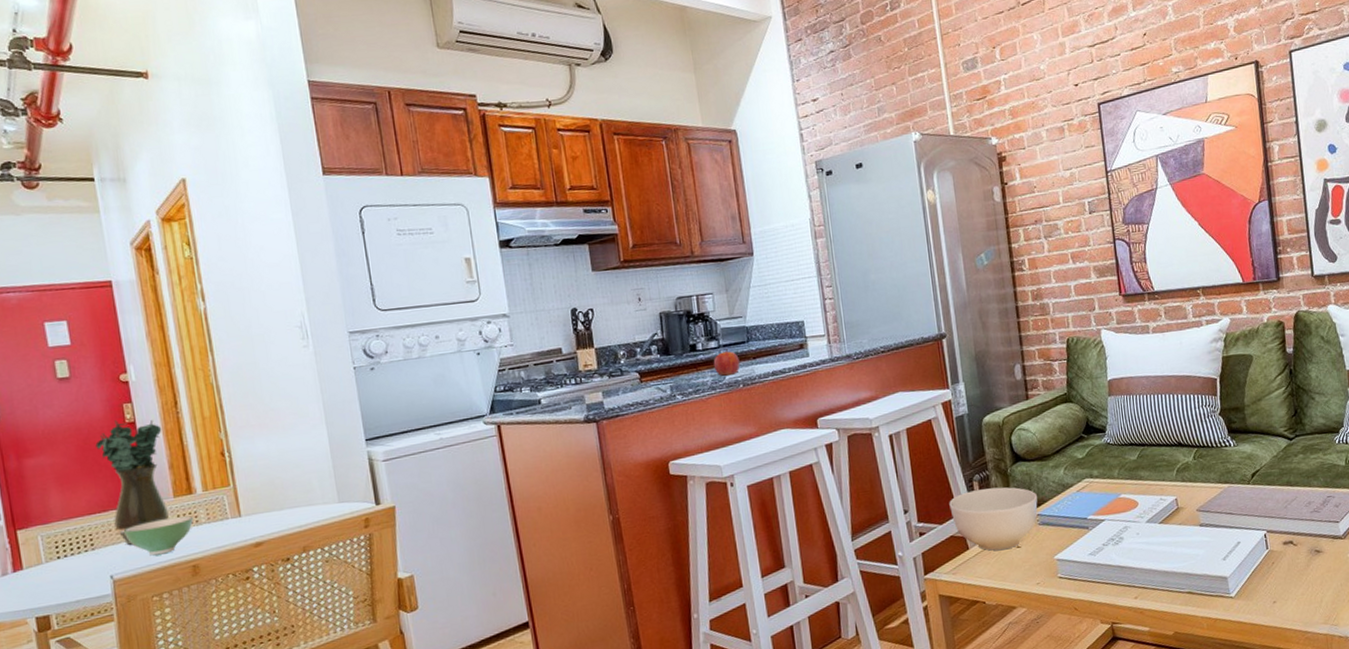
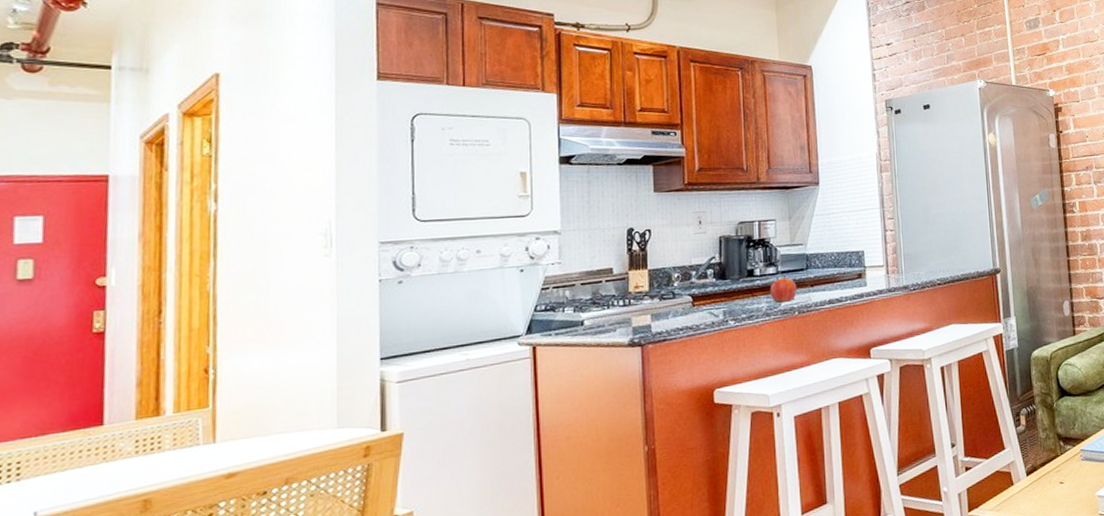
vase: present [95,420,169,545] -> none [48,329,137,475]
bowl: present [123,516,194,556] -> none [62,441,156,488]
bowl: present [949,487,1038,551] -> none [996,421,1082,487]

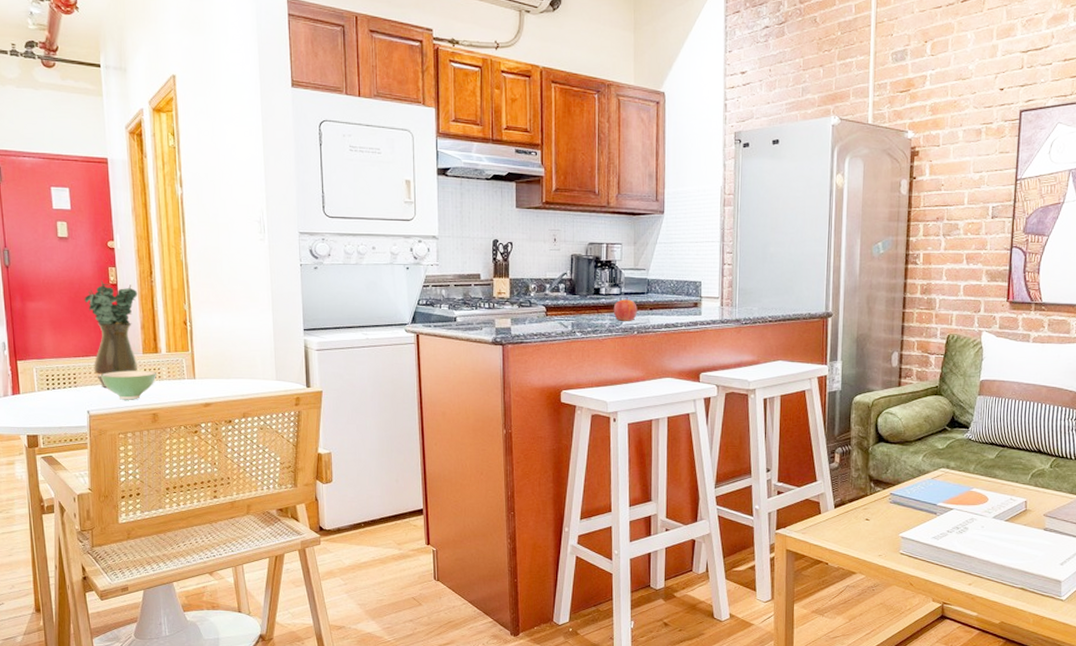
vase: none [48,329,137,475] -> present [84,280,138,388]
bowl: none [62,441,156,488] -> present [100,370,157,400]

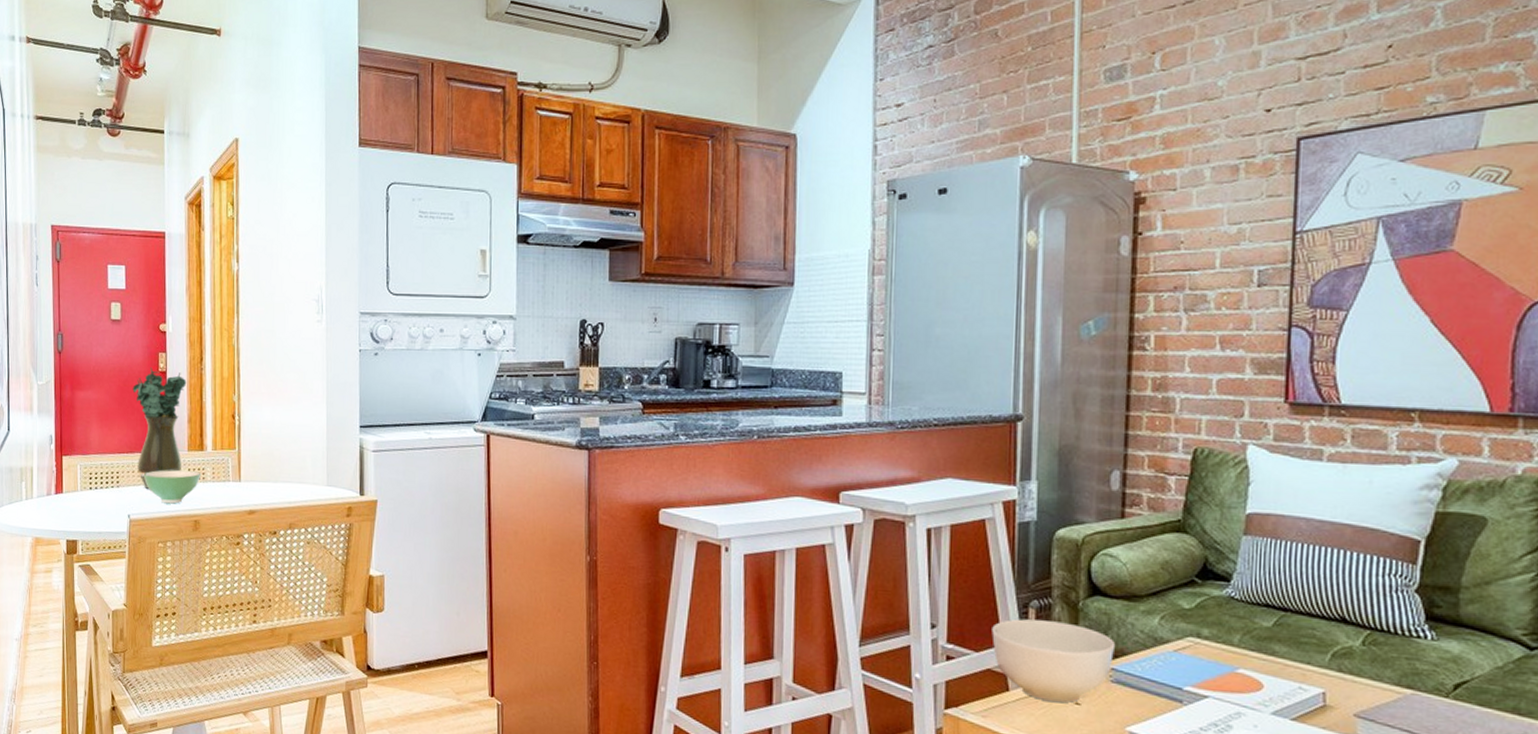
fruit: present [613,297,637,322] -> none [727,391,758,424]
bowl: none [809,462,894,520] -> present [992,619,1116,703]

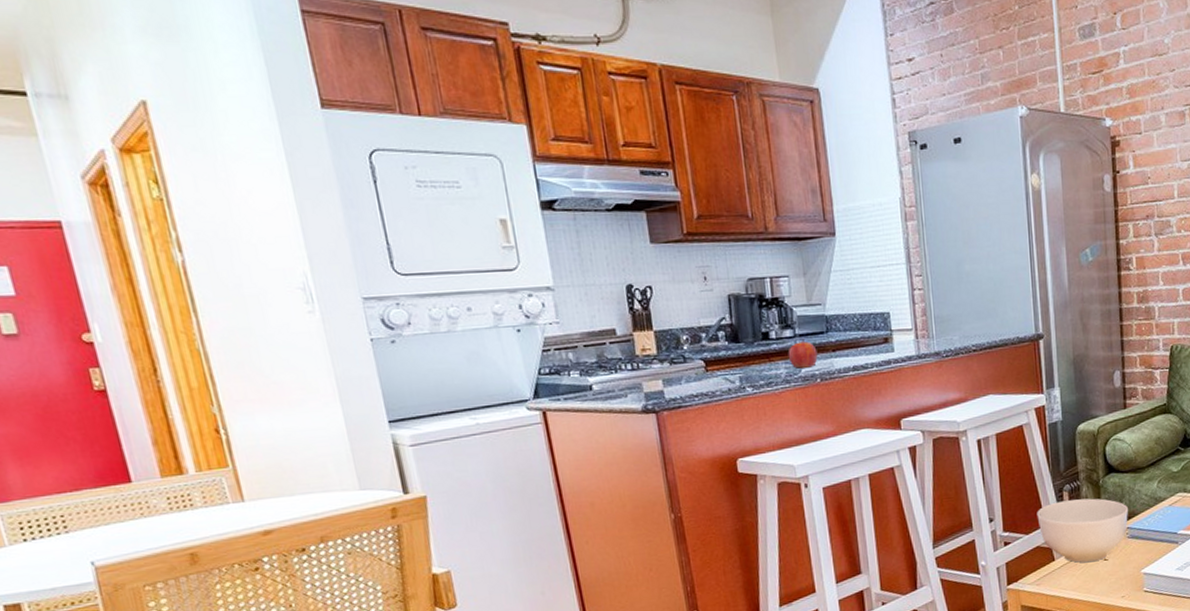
vase: present [132,367,187,489] -> none [58,387,157,529]
bowl: present [143,469,202,504] -> none [101,498,188,542]
fruit: none [727,391,758,424] -> present [787,339,818,370]

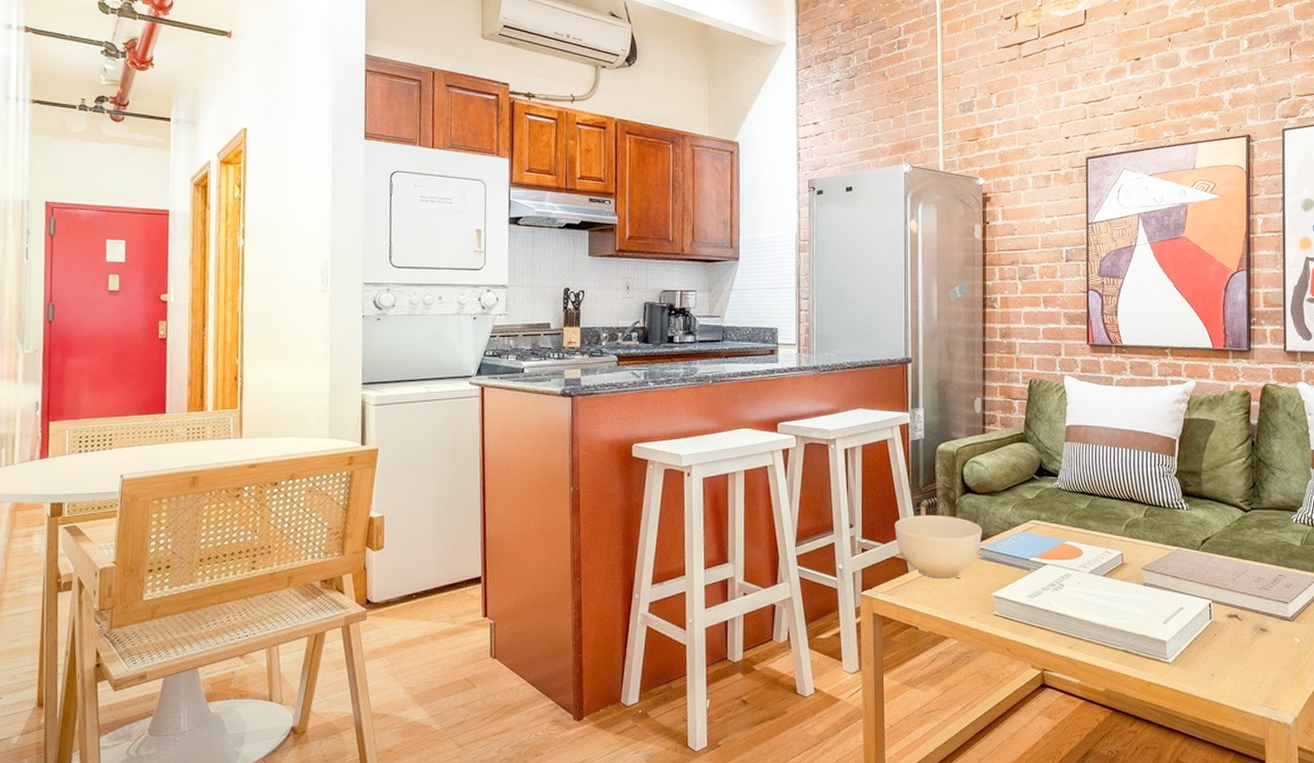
fruit: present [787,339,818,370] -> none [687,345,712,371]

